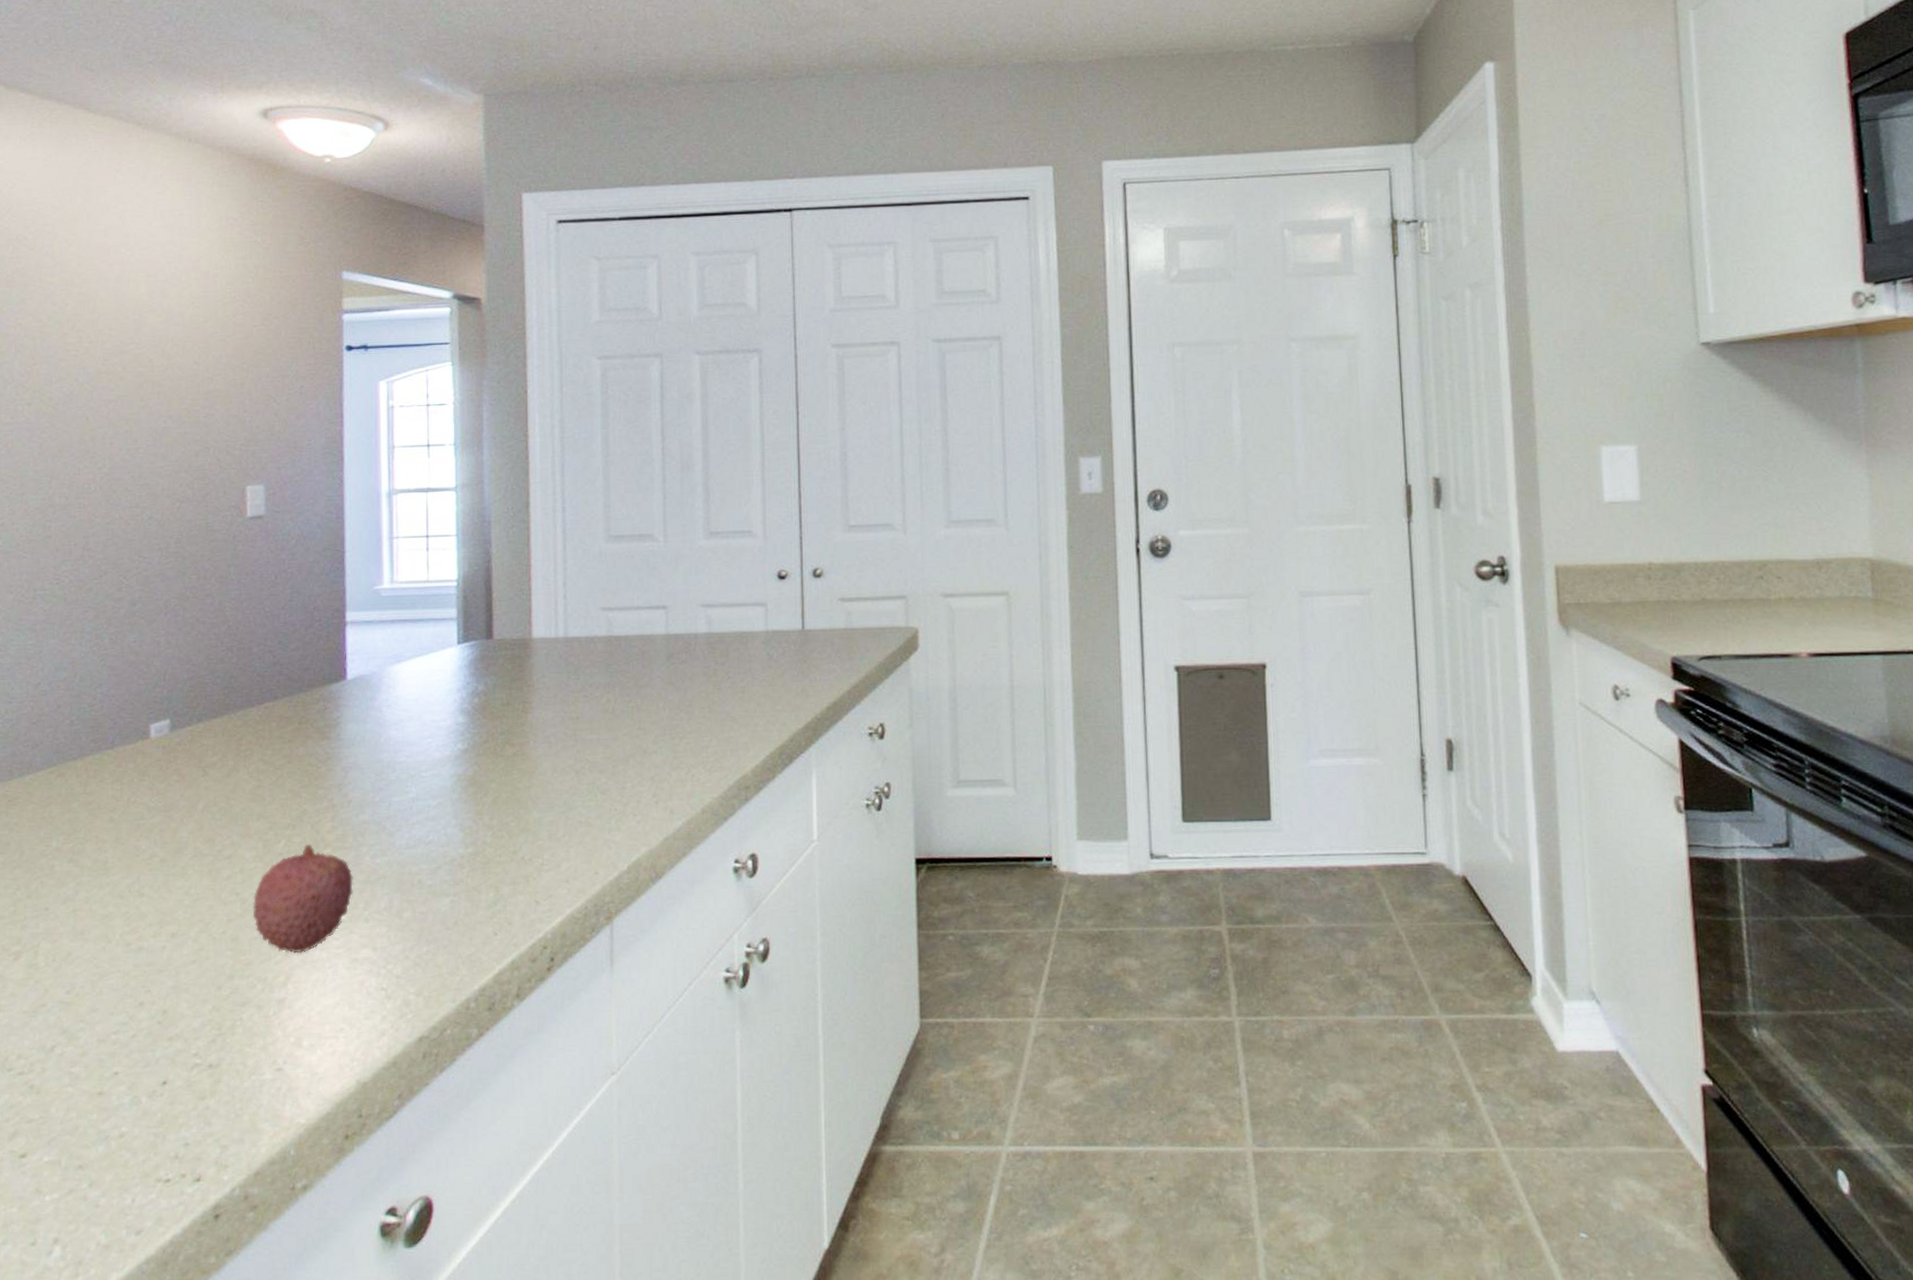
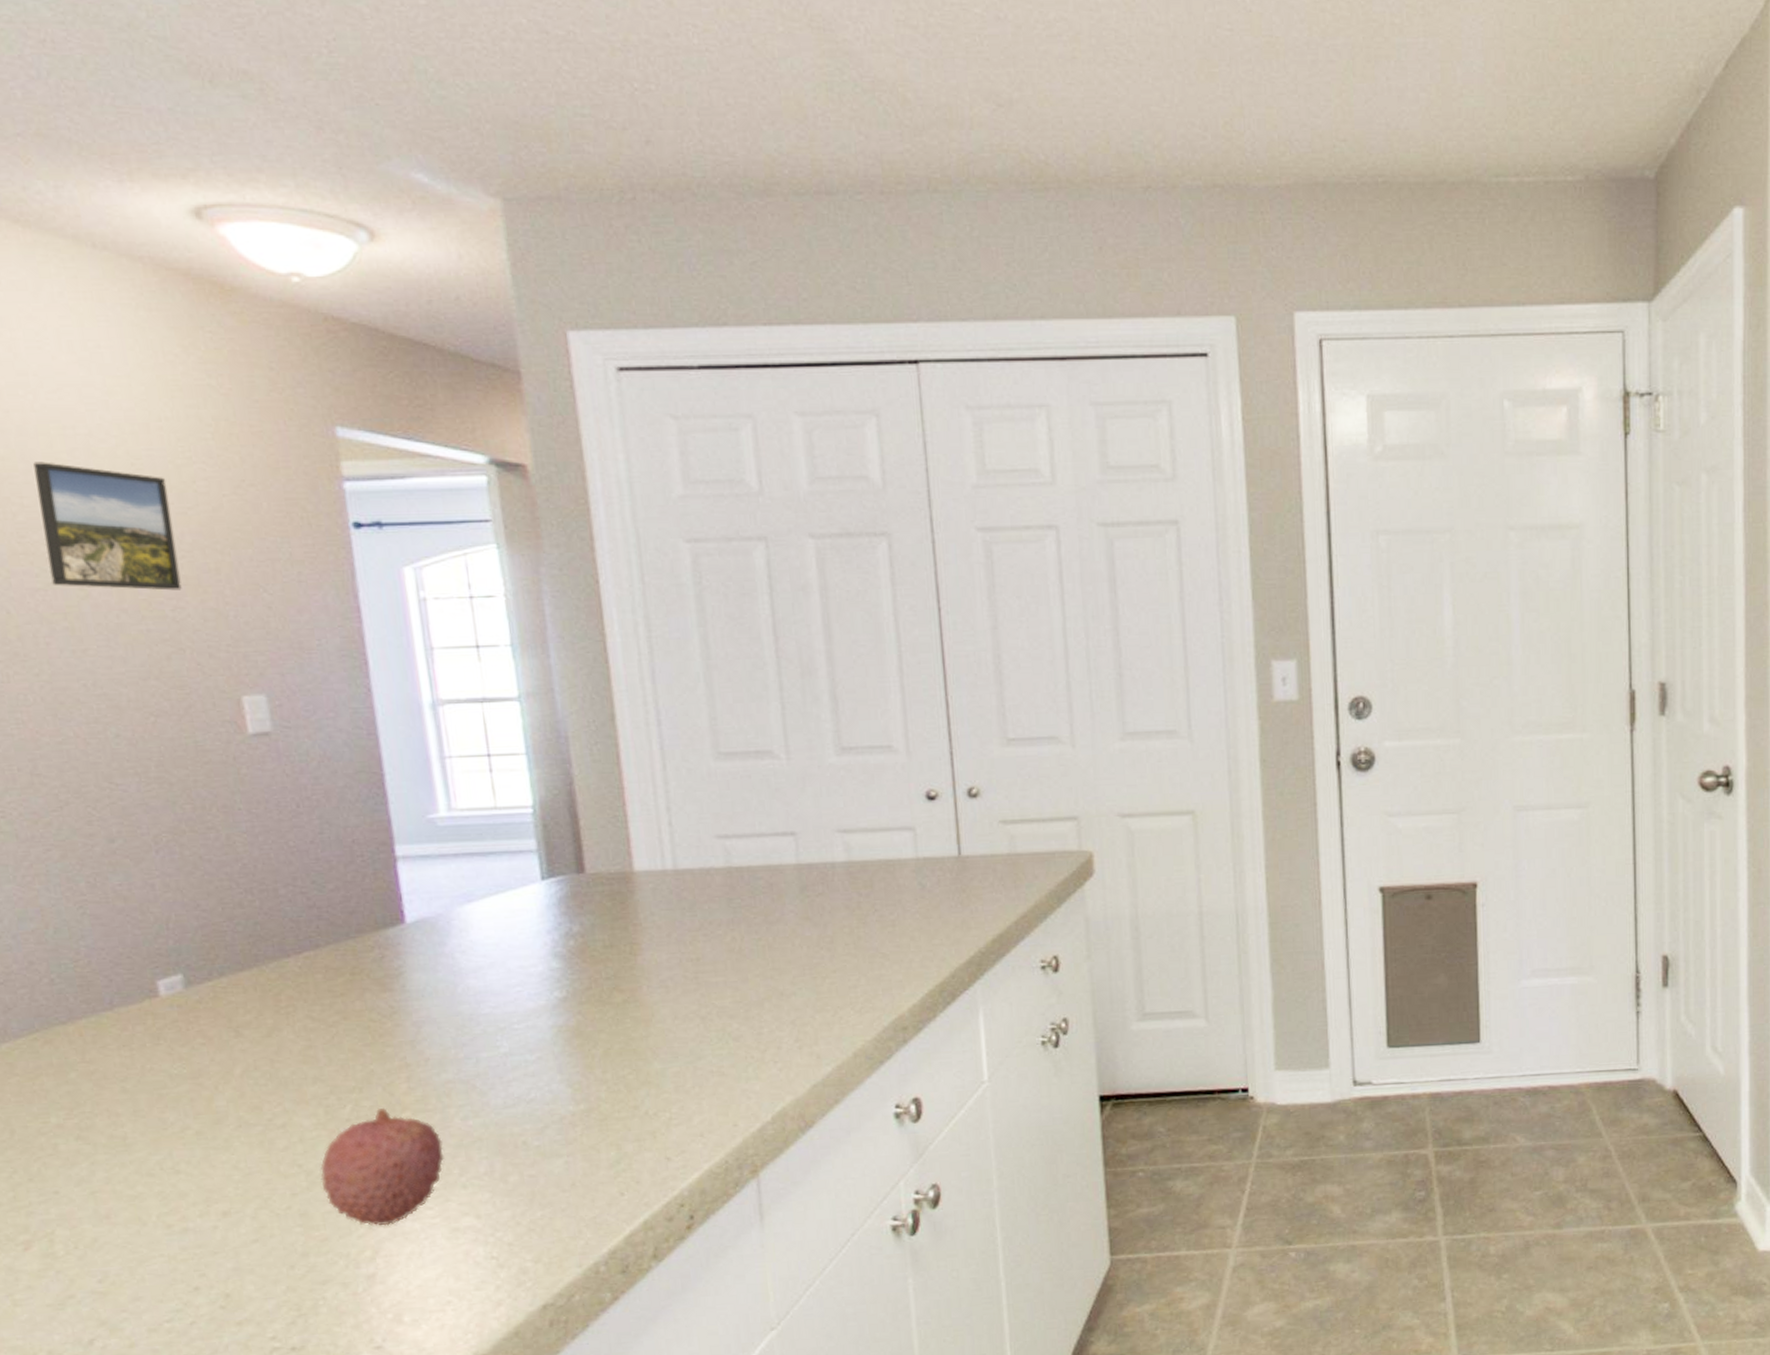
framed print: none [121,302,215,401] -> present [33,462,182,591]

